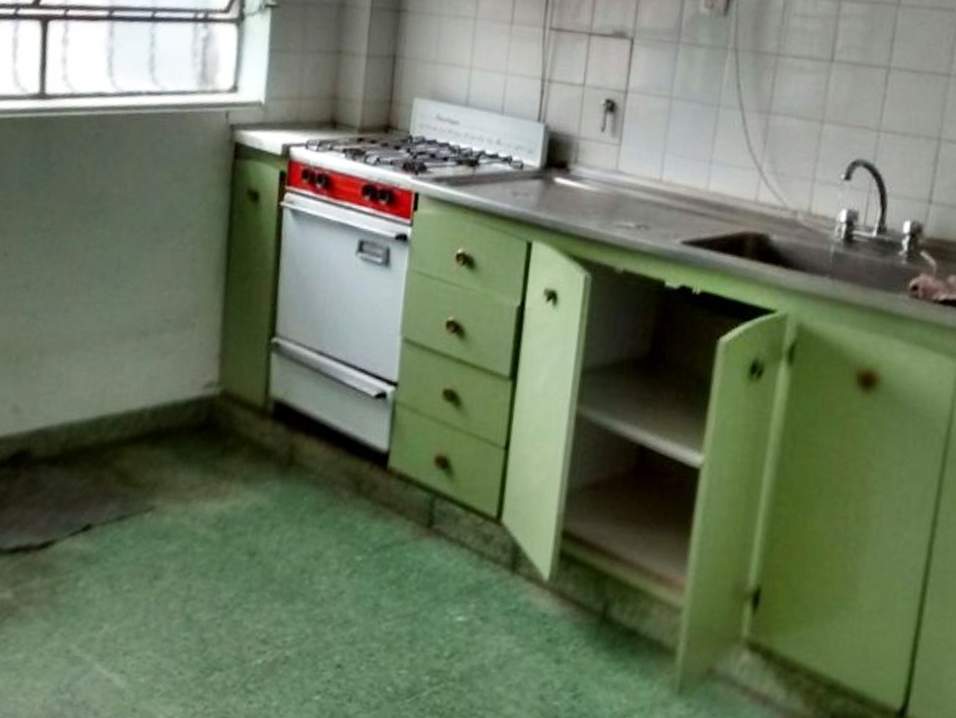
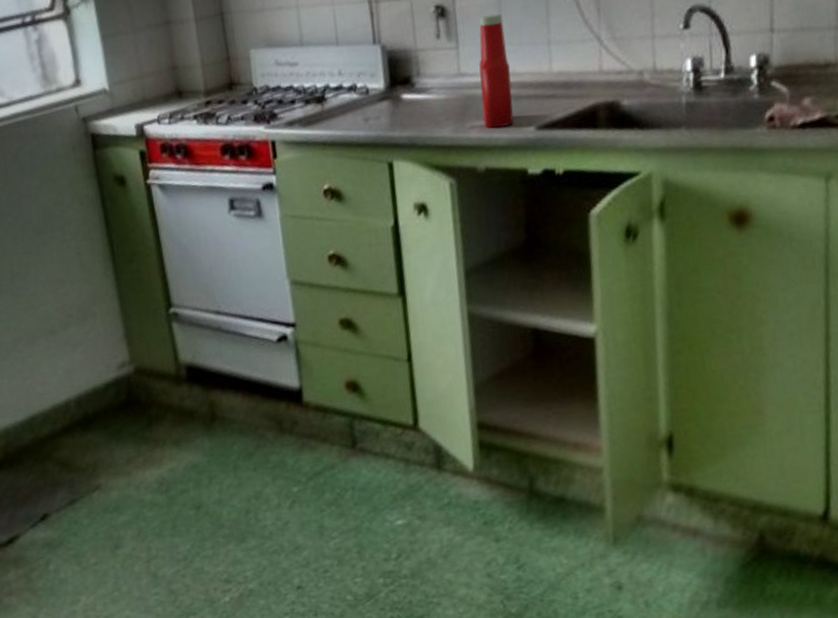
ketchup bottle: none [631,120,670,234] -> present [479,13,514,128]

